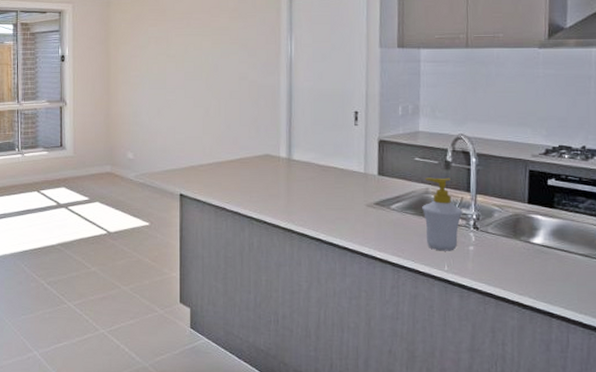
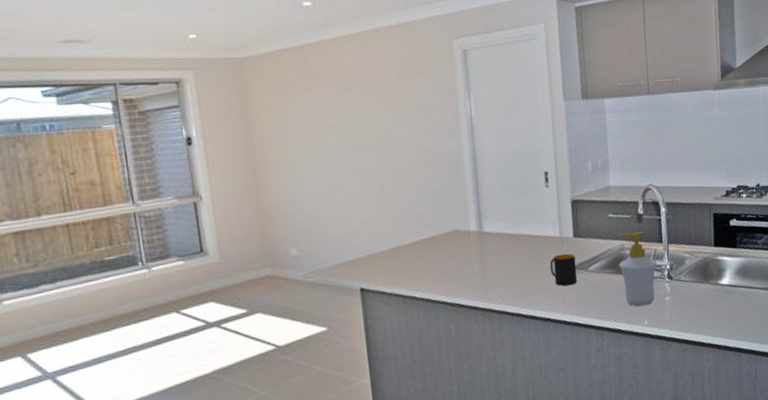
mug: none [353,189,378,220] -> present [550,253,578,286]

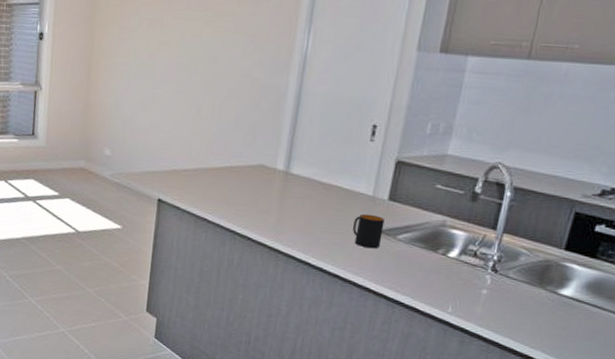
soap bottle: present [619,230,658,307] -> none [432,208,483,293]

